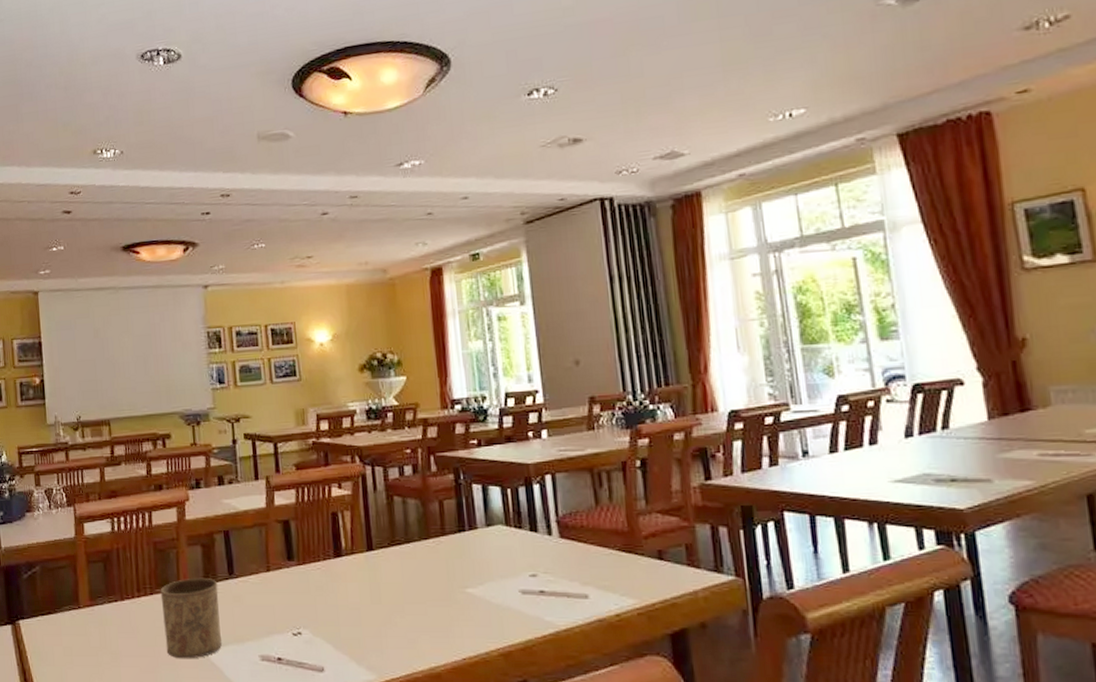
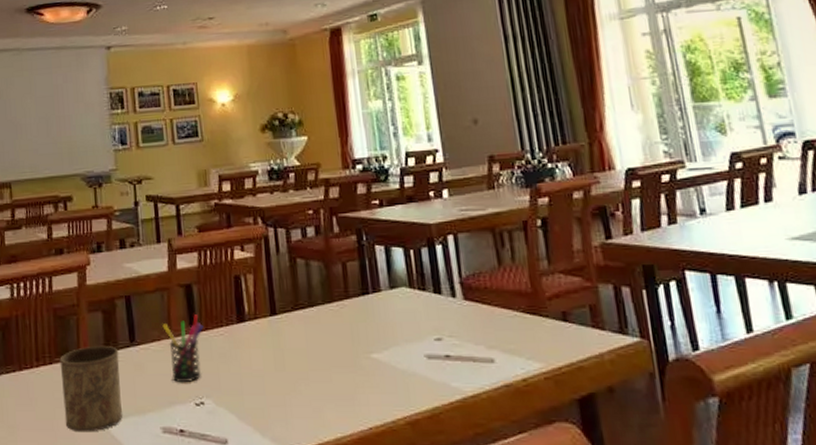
pen holder: none [260,549,301,613] -> present [162,314,204,382]

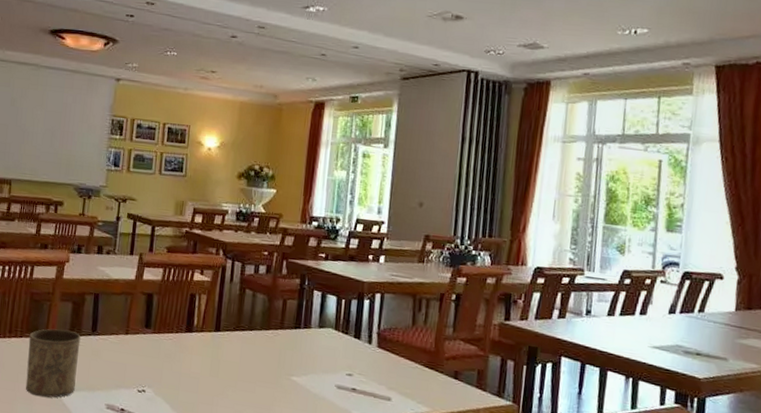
pen holder: present [162,314,204,382] -> none [122,319,157,373]

